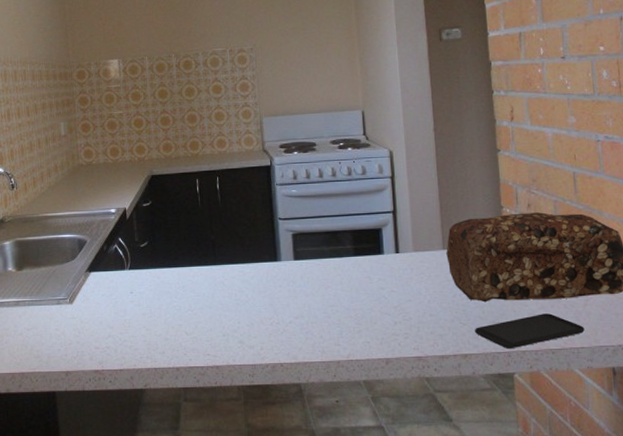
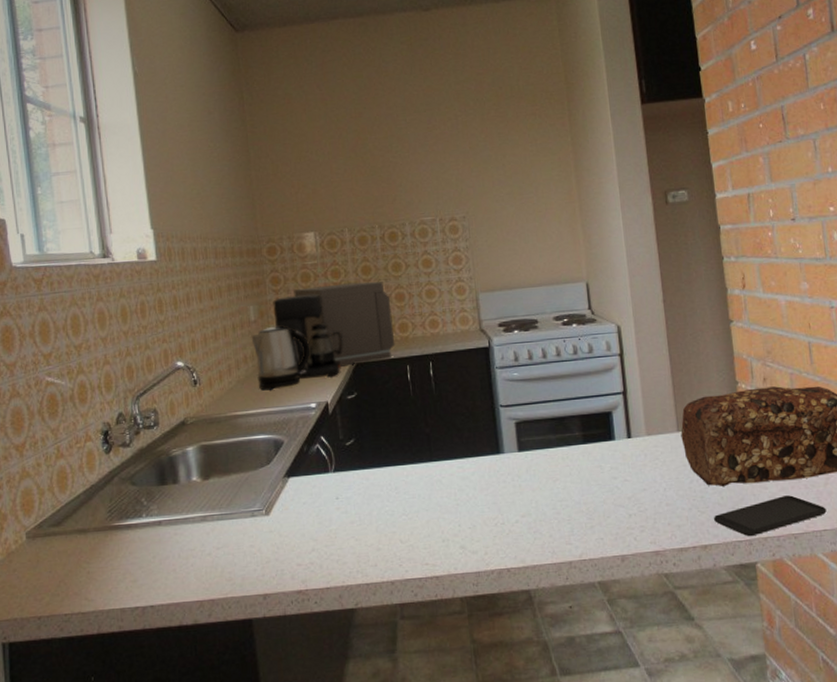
kettle: none [61,140,112,195] -> present [251,325,311,390]
coffee maker: none [81,113,141,188] -> present [273,293,343,380]
microwave: none [99,104,187,178] -> present [293,282,396,367]

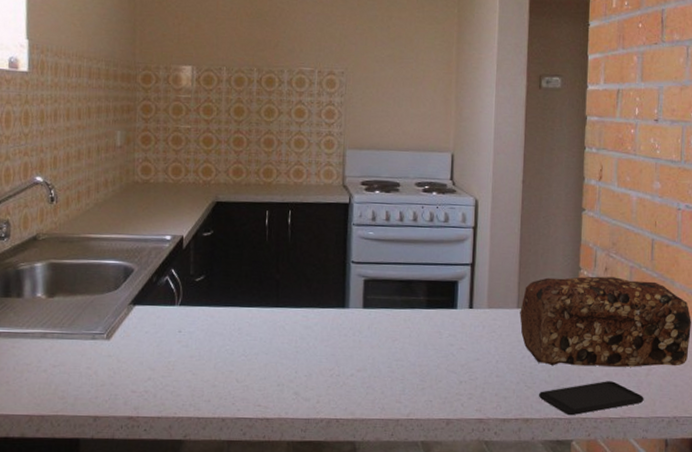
kettle: present [251,325,311,390] -> none [114,154,173,217]
coffee maker: present [273,293,343,380] -> none [140,126,207,212]
microwave: present [293,282,396,367] -> none [163,120,259,203]

